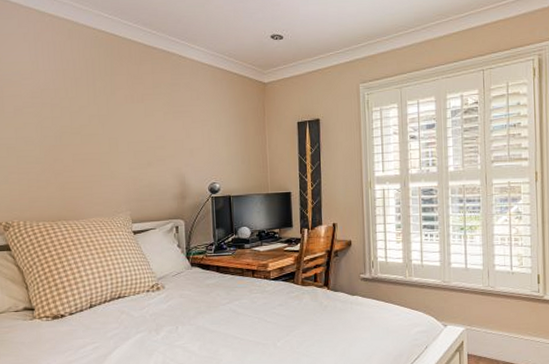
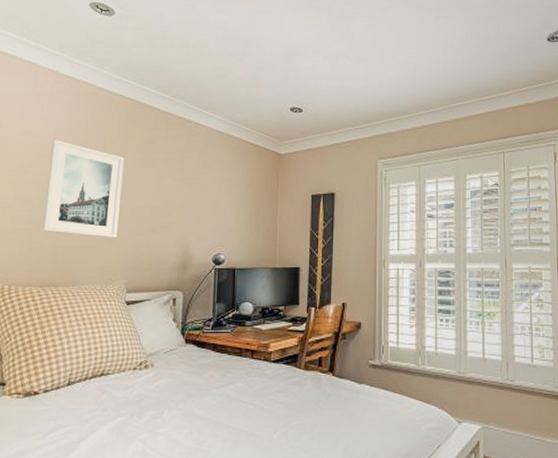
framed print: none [43,79,117,173] -> present [42,139,125,238]

